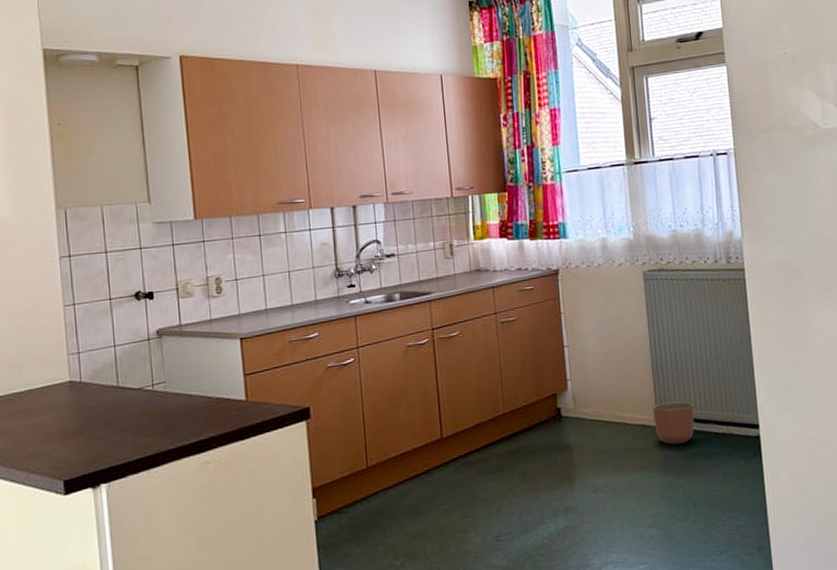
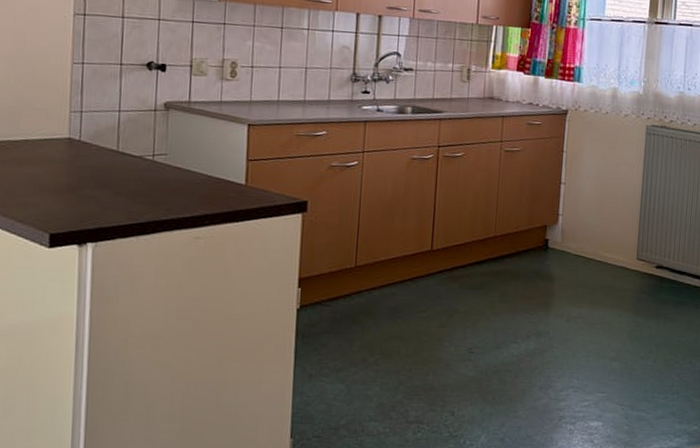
planter: present [653,401,695,445] -> none [633,250,672,289]

